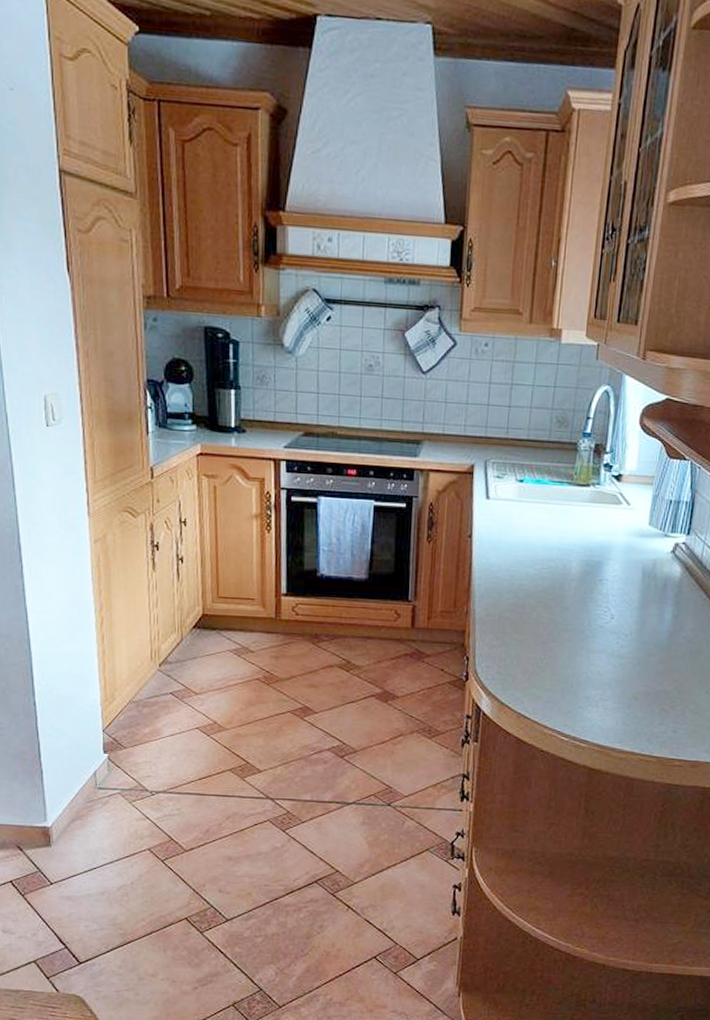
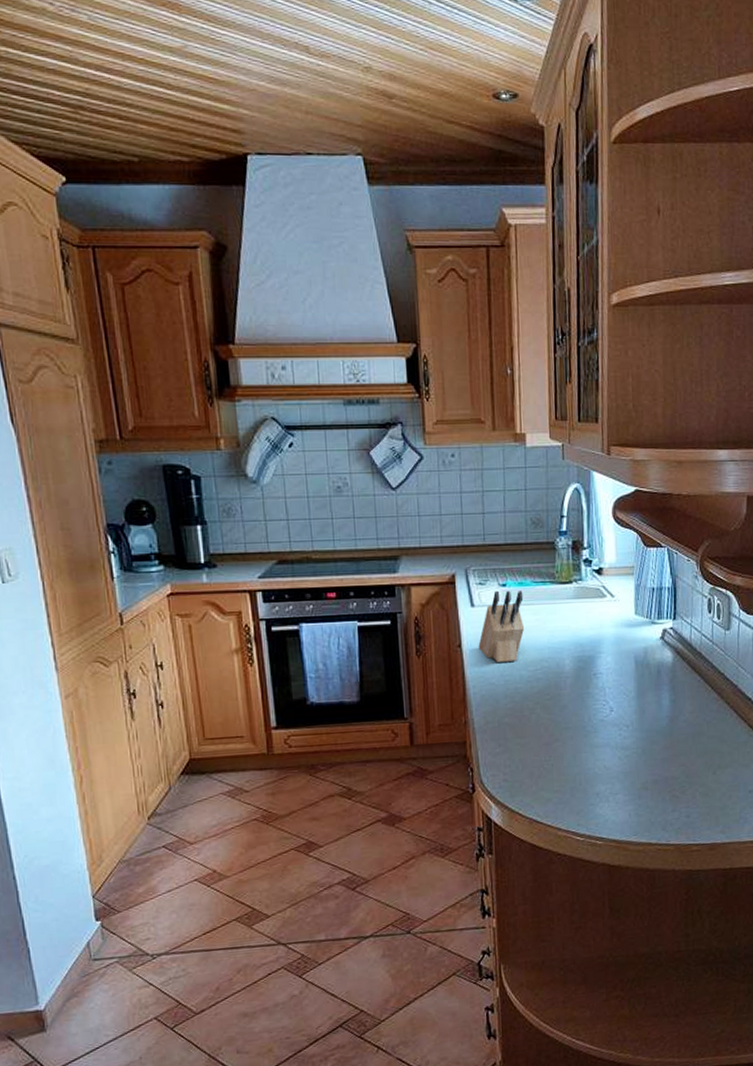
knife block: none [488,485,540,558] -> present [478,590,525,662]

